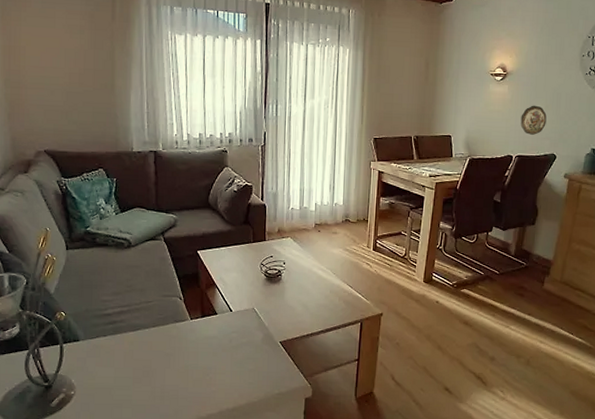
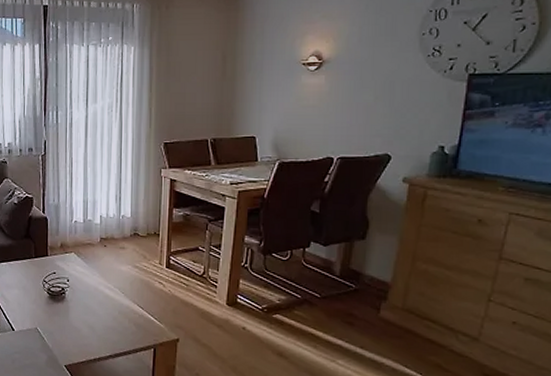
decorative plate: present [520,105,547,135] -> none [342,97,377,132]

